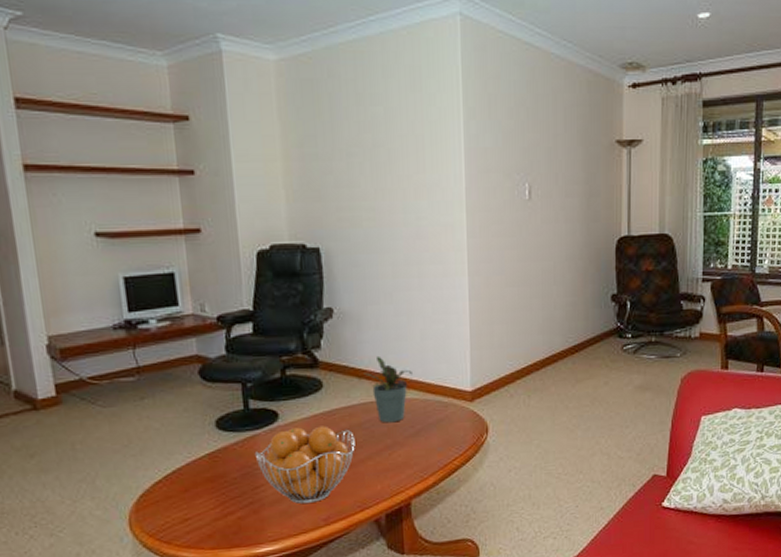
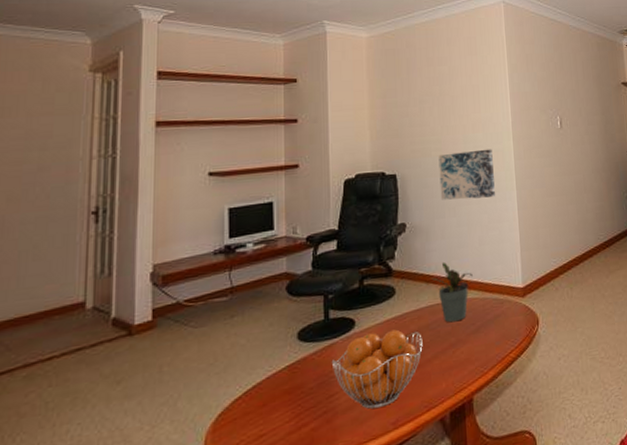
wall art: none [371,222,441,284] -> present [438,149,495,200]

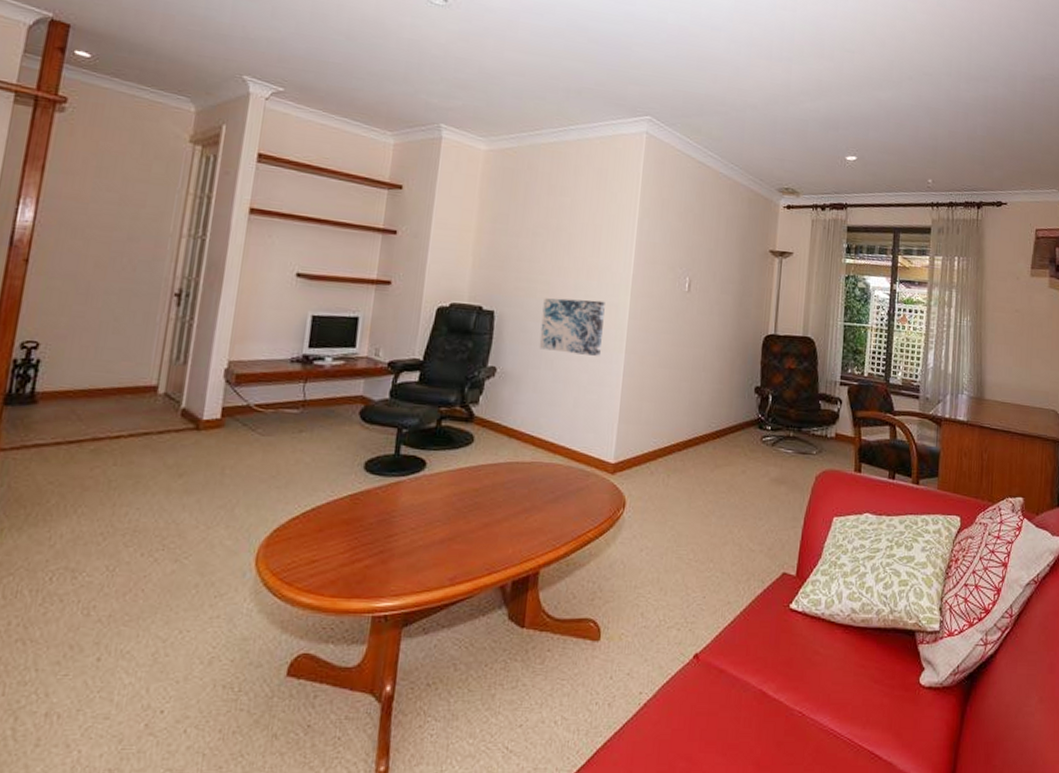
fruit basket: present [331,329,423,409] -> none [395,478,495,560]
potted plant: present [431,262,473,323] -> none [514,417,561,486]

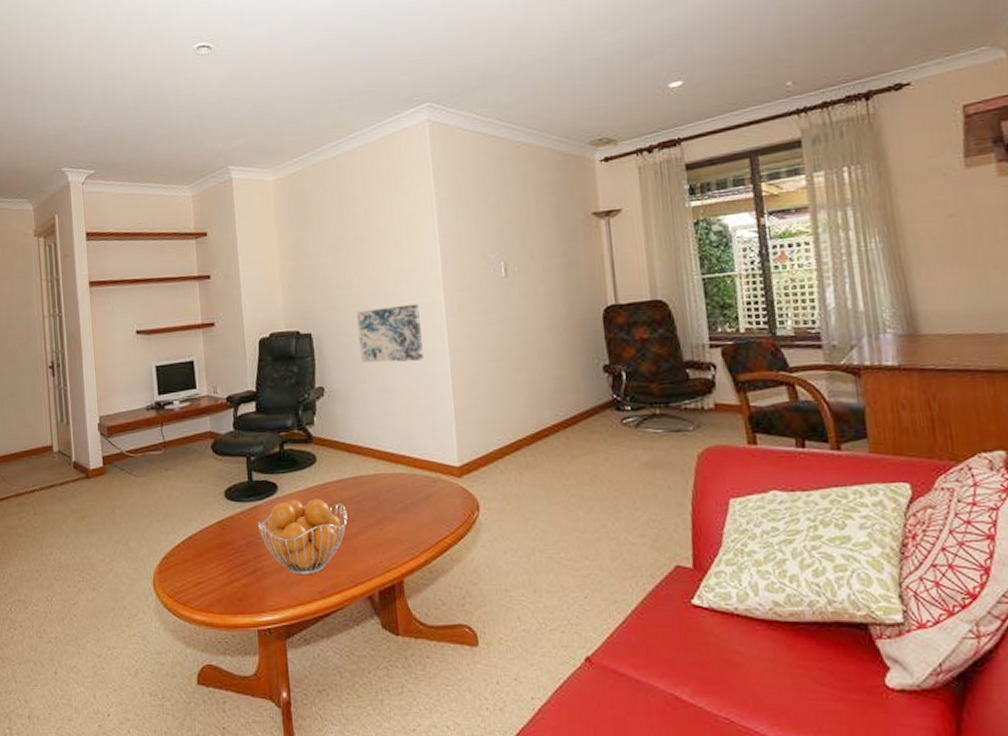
fruit basket: none [395,478,495,560] -> present [257,498,347,576]

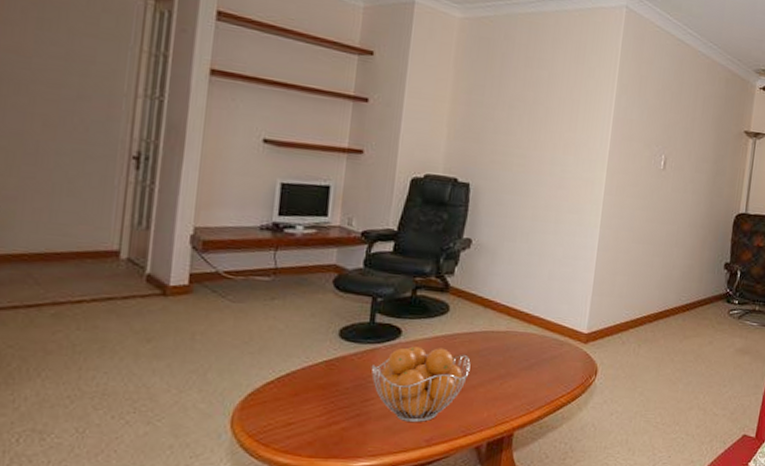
wall art: present [356,303,423,363] -> none [514,172,581,231]

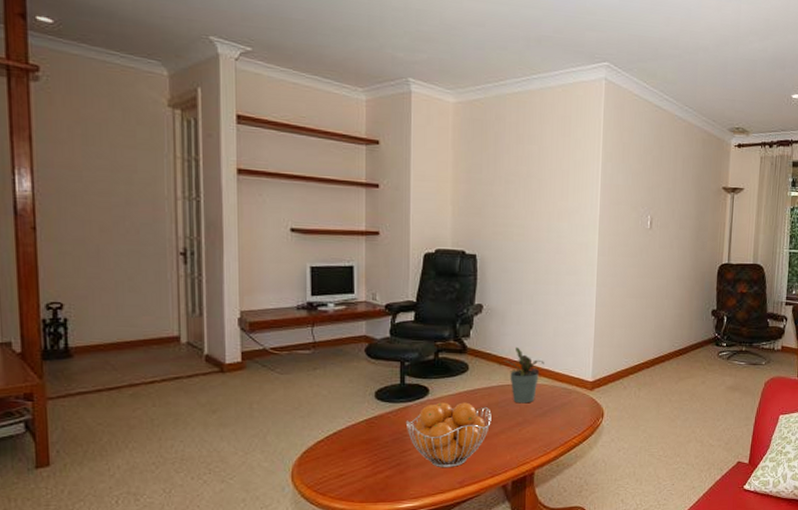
potted plant: none [490,288,535,354] -> present [503,346,544,404]

